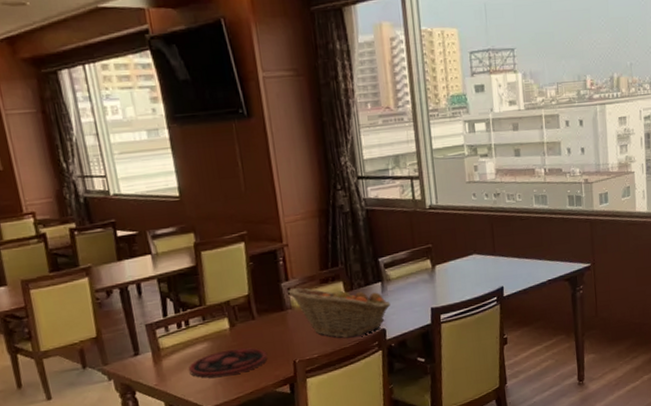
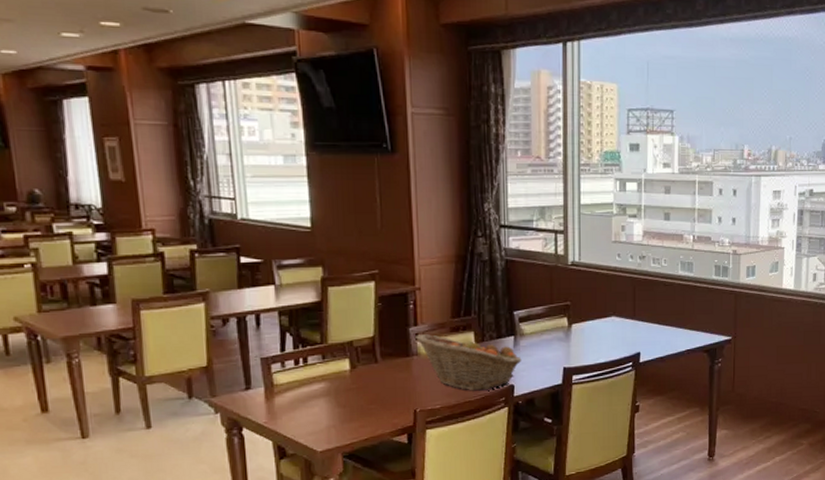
plate: present [189,348,268,378] -> none [302,391,387,421]

